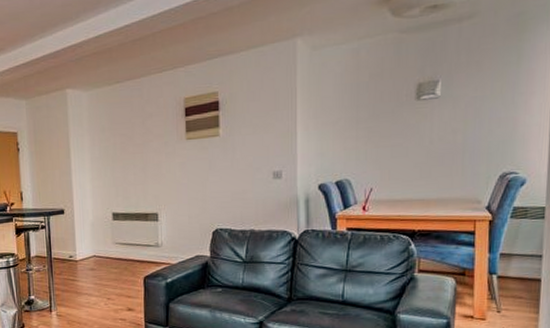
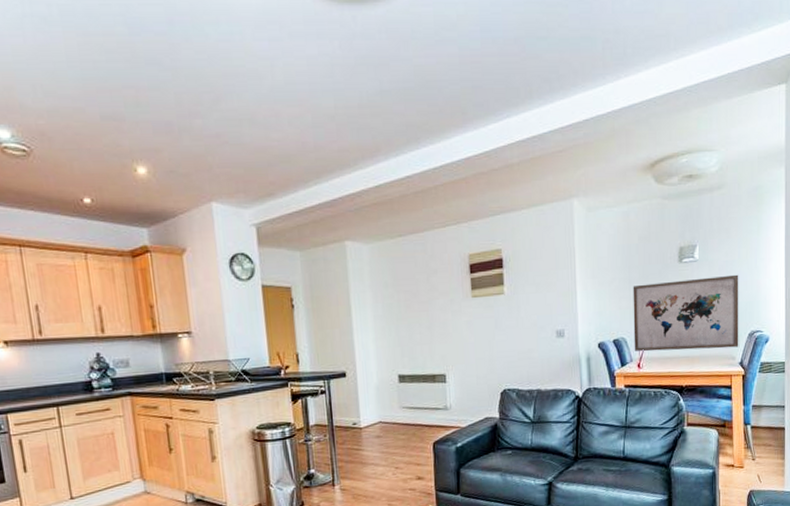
wall art: none [359,111,491,194] -> present [633,274,739,352]

